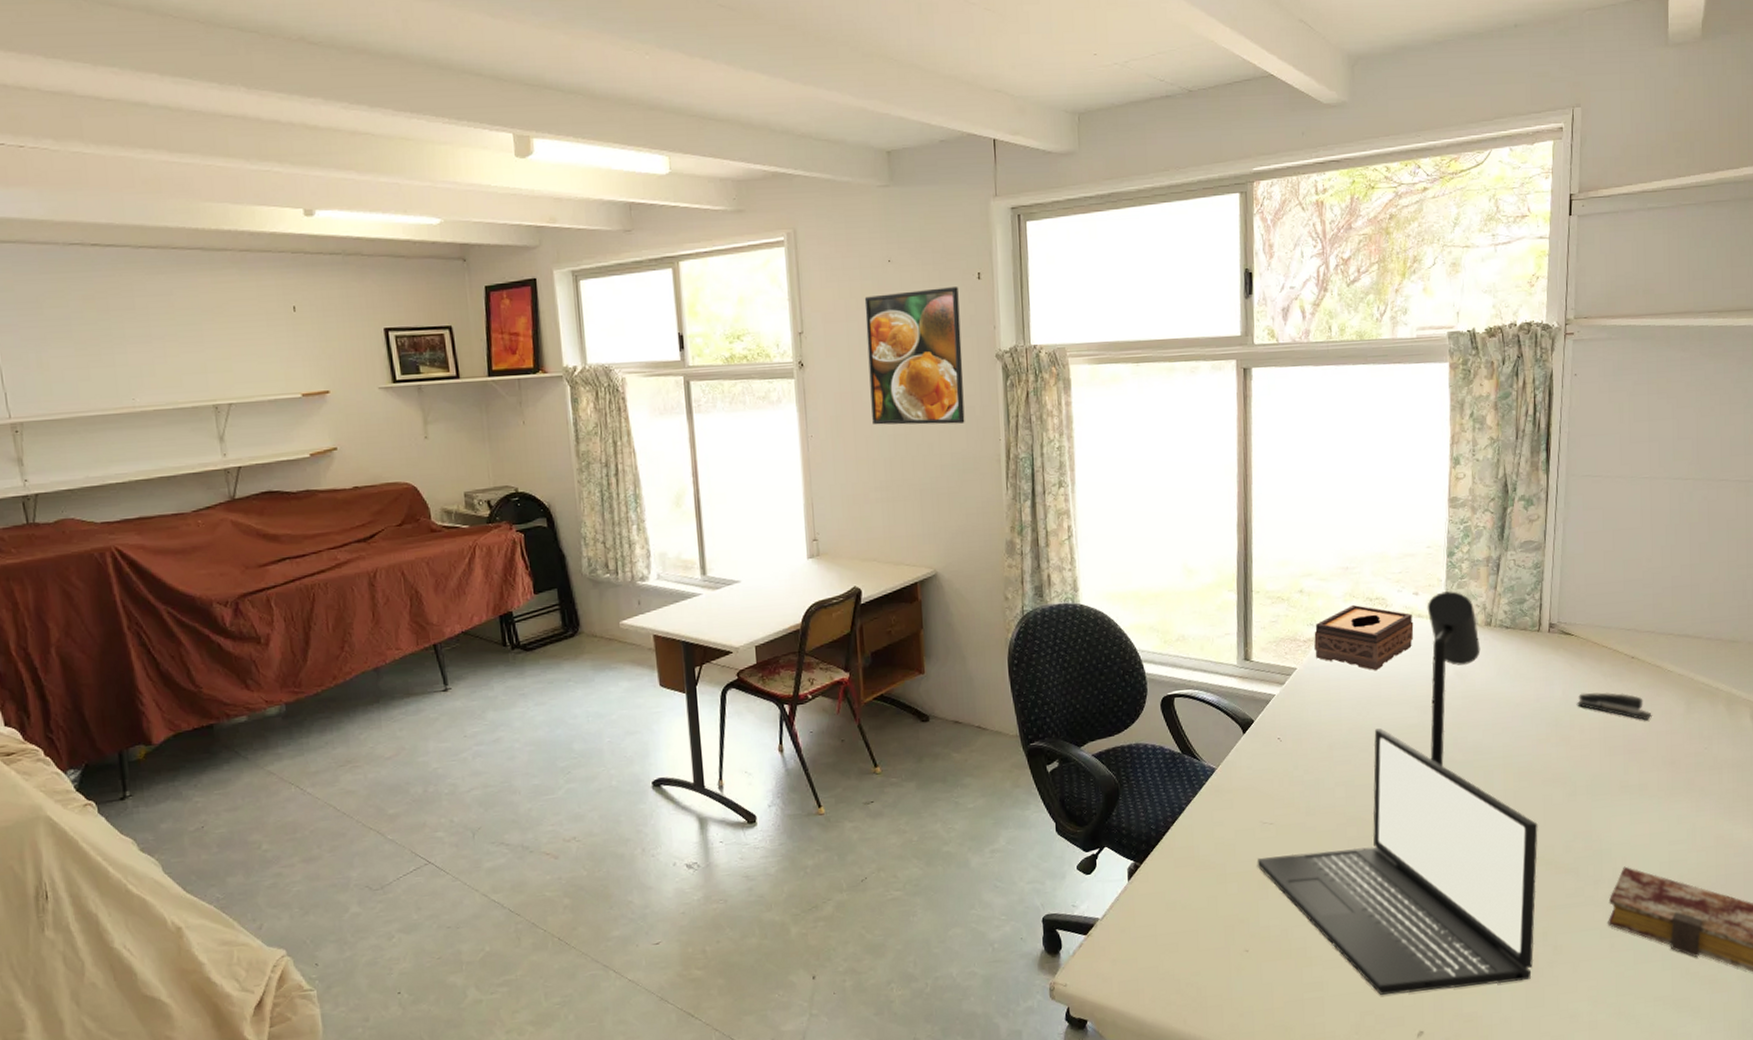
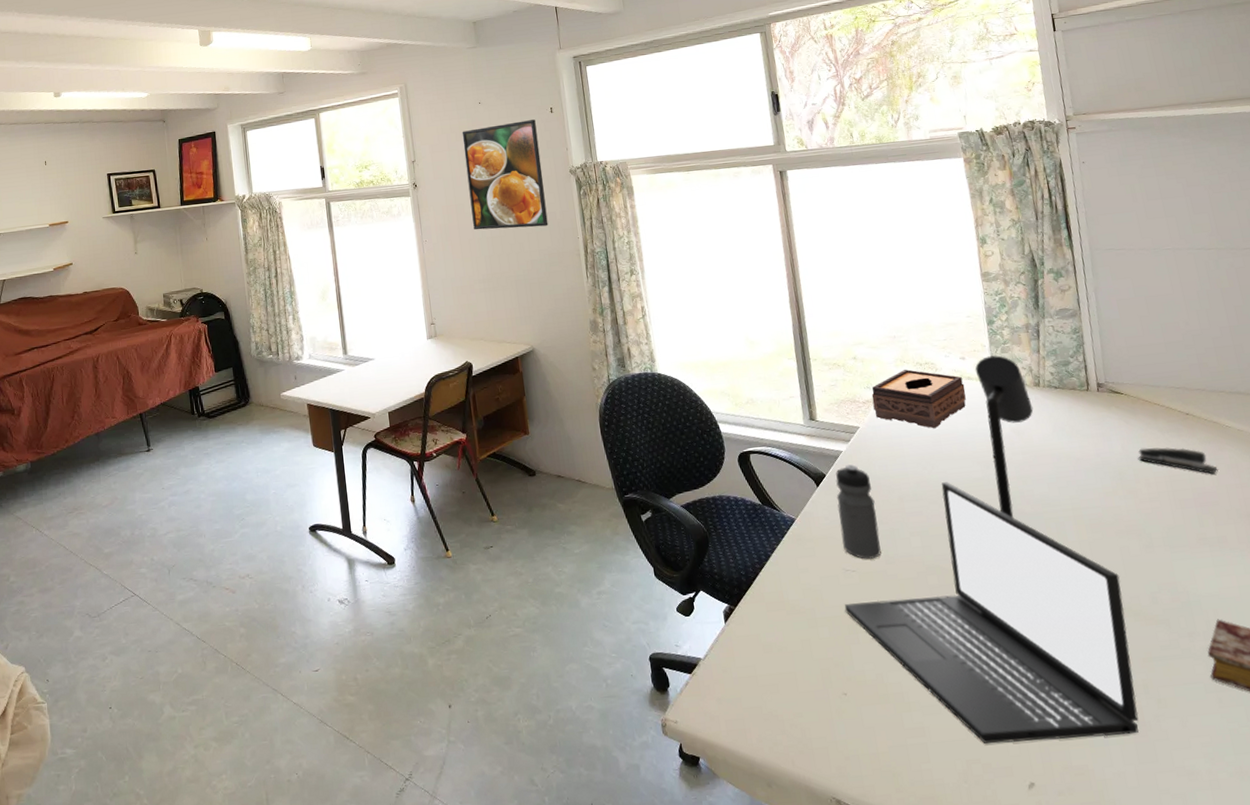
water bottle: none [1262,709,1303,811] -> present [836,464,881,559]

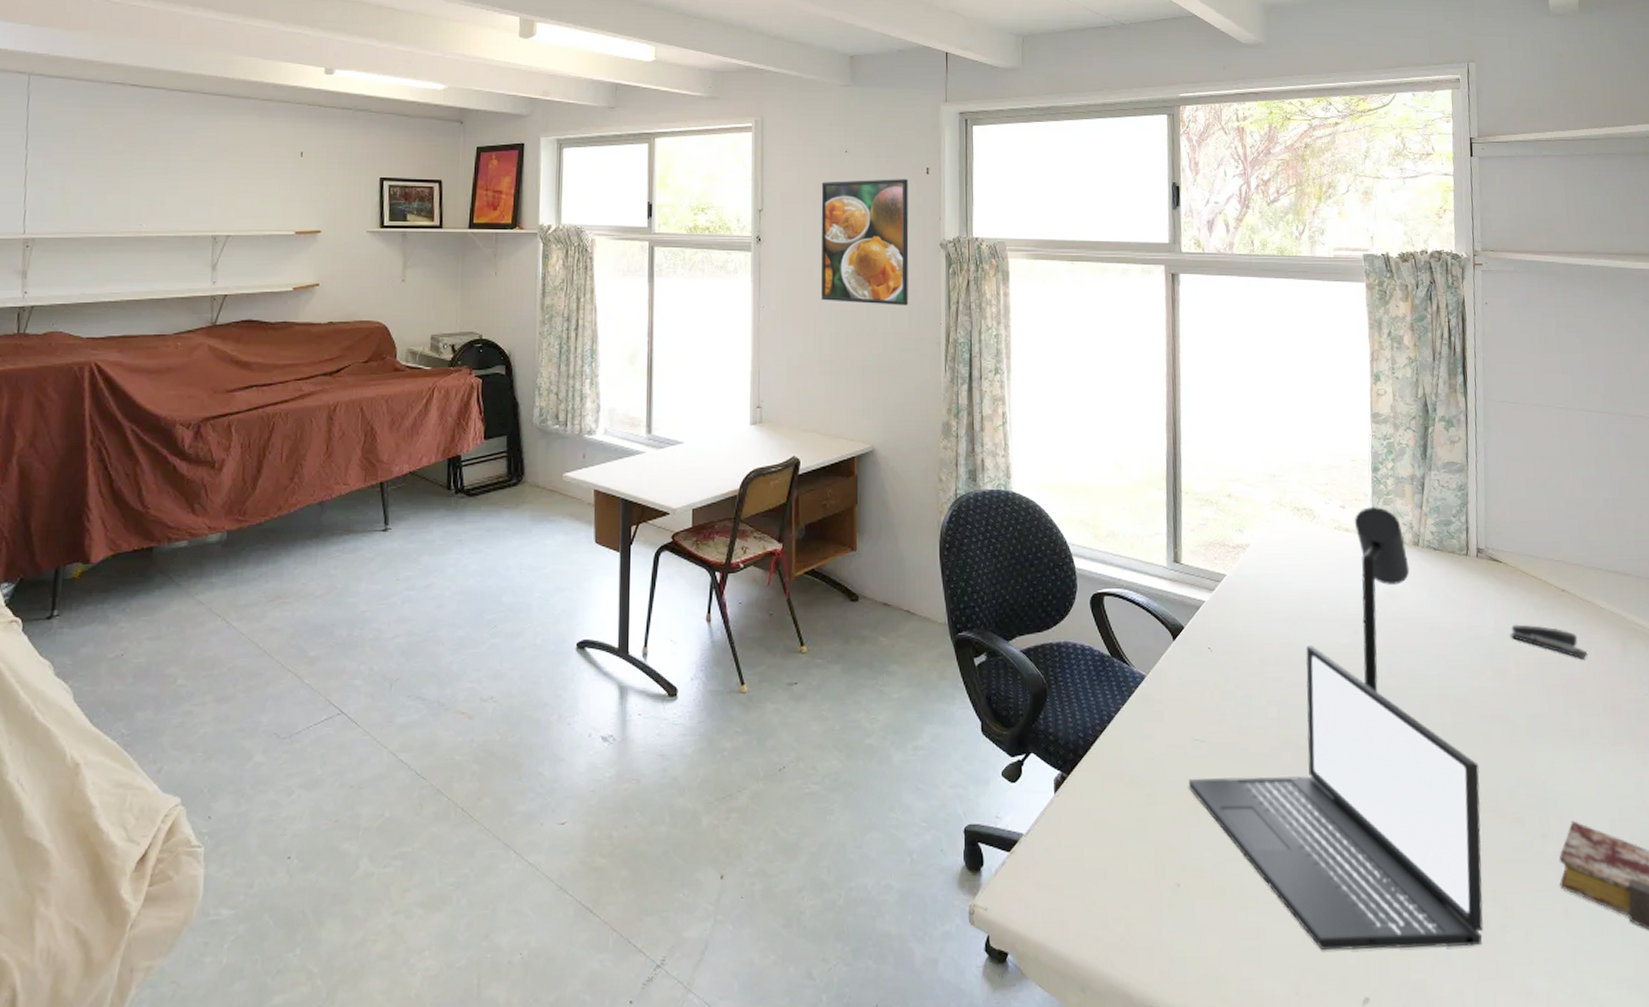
water bottle: present [836,464,881,559] -> none [1192,617,1235,728]
tissue box: present [871,369,966,429] -> none [1243,513,1342,584]

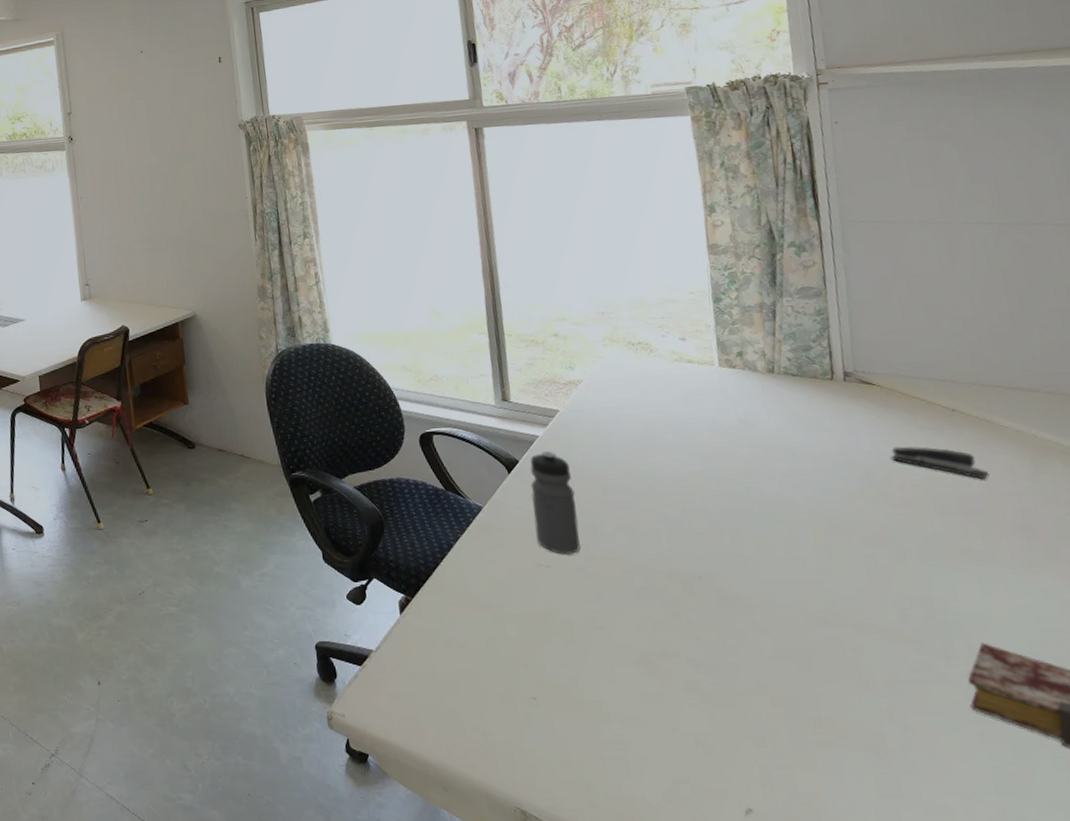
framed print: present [821,179,909,305] -> none [121,70,214,187]
laptop: present [1188,646,1483,951] -> none [536,474,880,765]
water bottle: none [1192,617,1235,728] -> present [530,451,581,554]
desk lamp: present [1354,507,1410,692] -> none [696,337,766,517]

